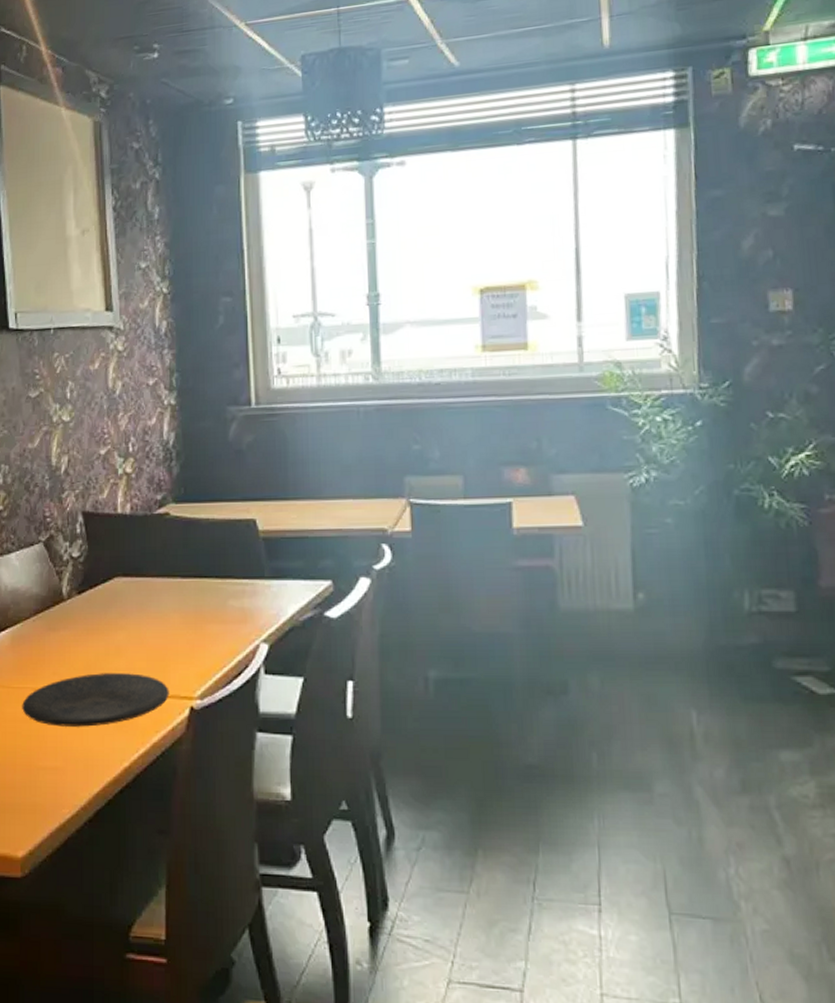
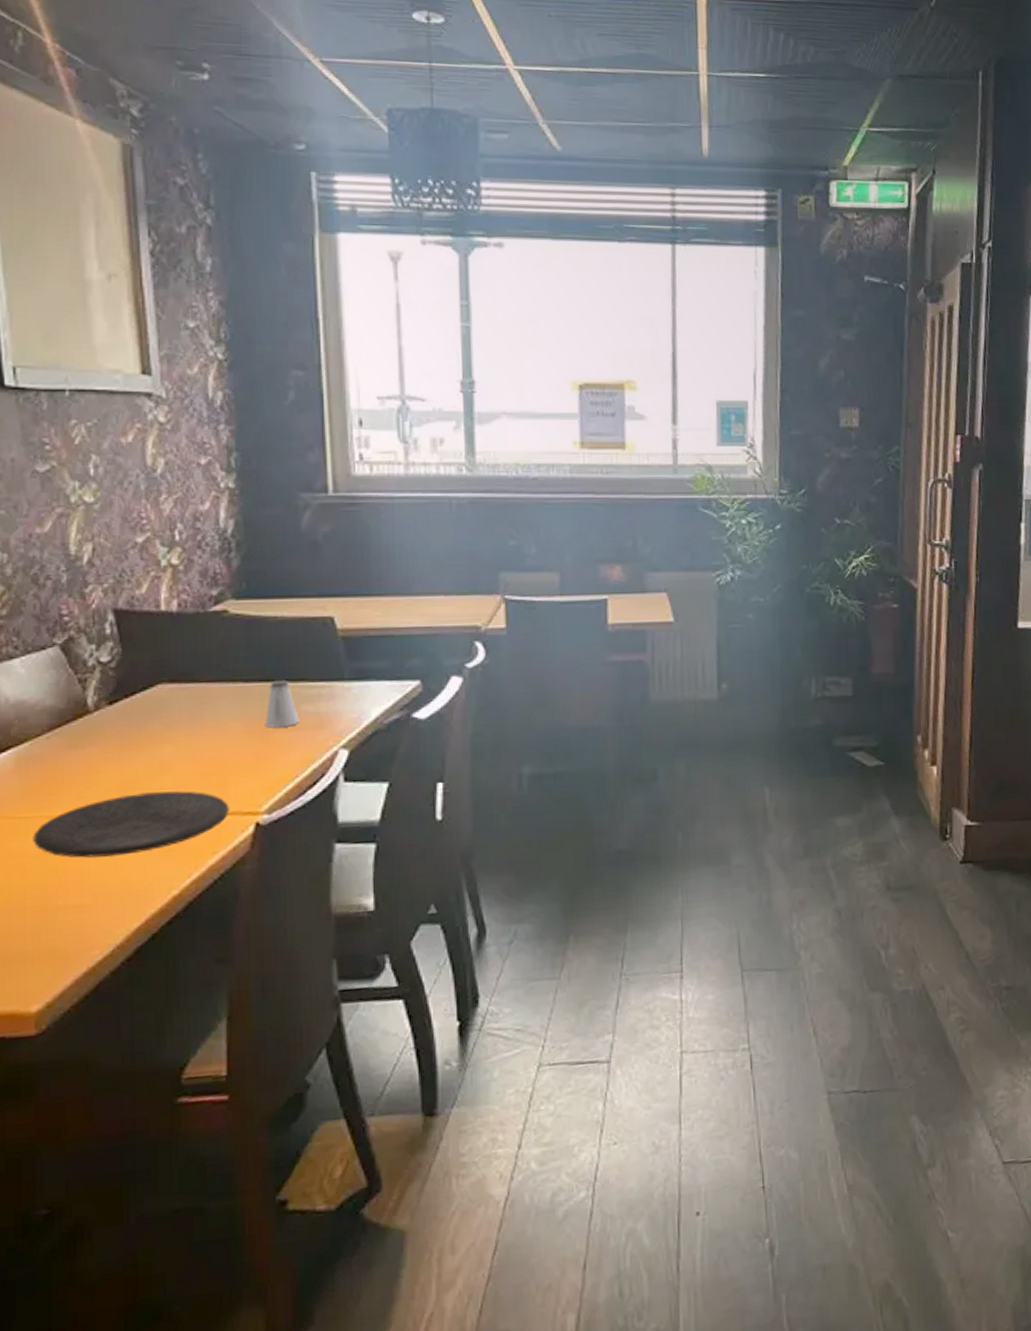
saltshaker: none [198,576,227,620] -> present [265,679,300,728]

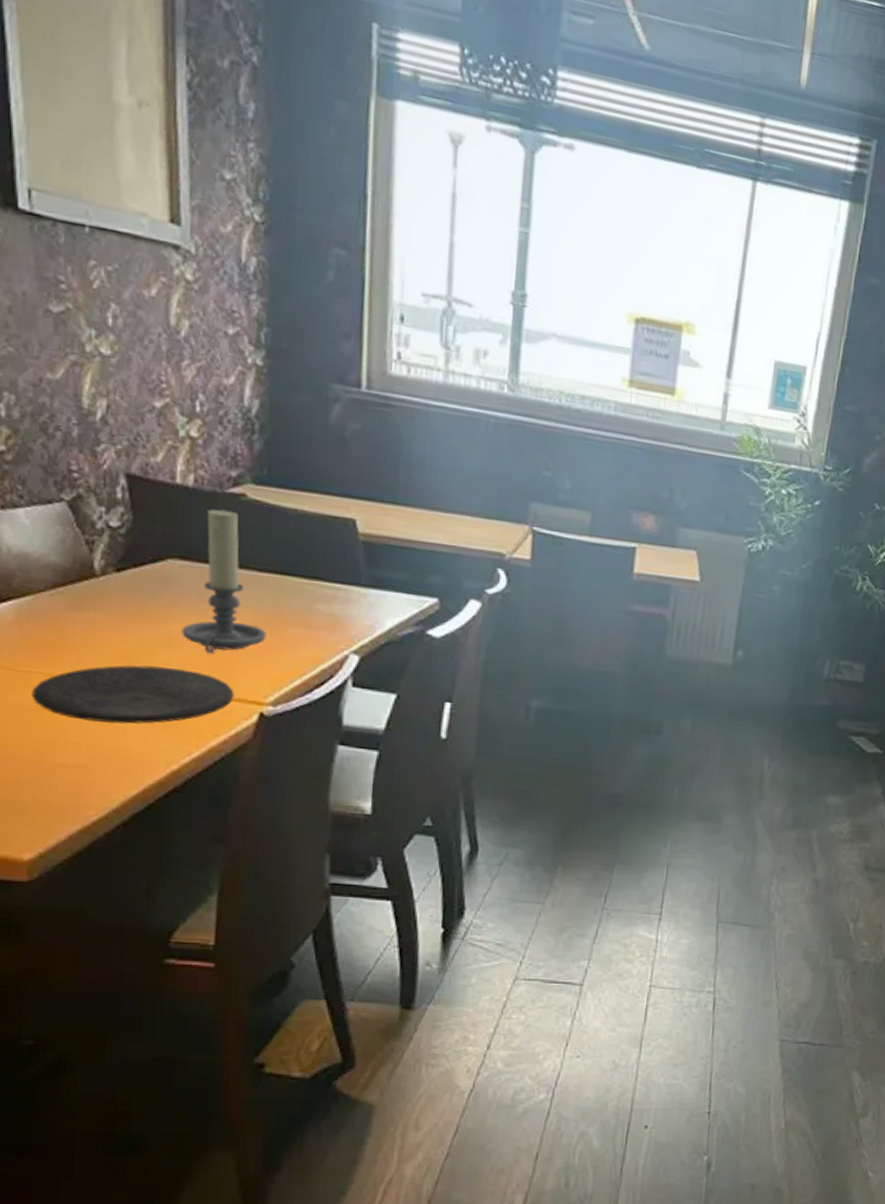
candle holder: none [174,628,257,772] -> present [181,509,267,655]
saltshaker: present [265,679,300,728] -> none [276,574,312,624]

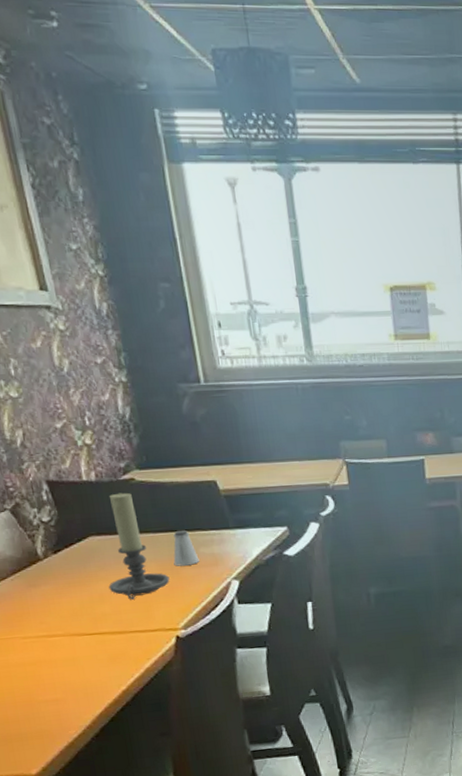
plate: present [32,665,235,724] -> none [13,615,156,666]
saltshaker: none [276,574,312,624] -> present [173,529,200,566]

